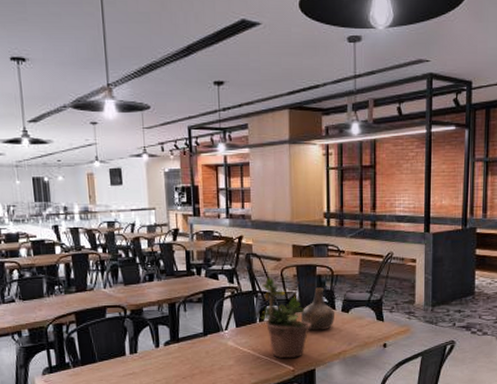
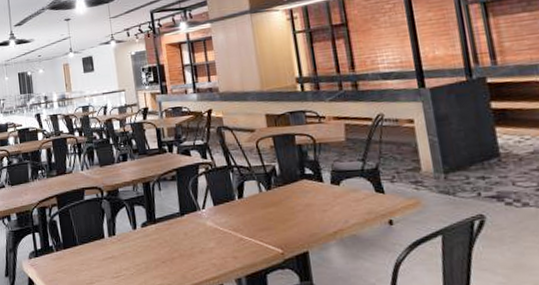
potted plant: present [260,278,310,359] -> none [236,150,296,241]
bottle: present [300,287,334,331] -> none [283,158,324,207]

